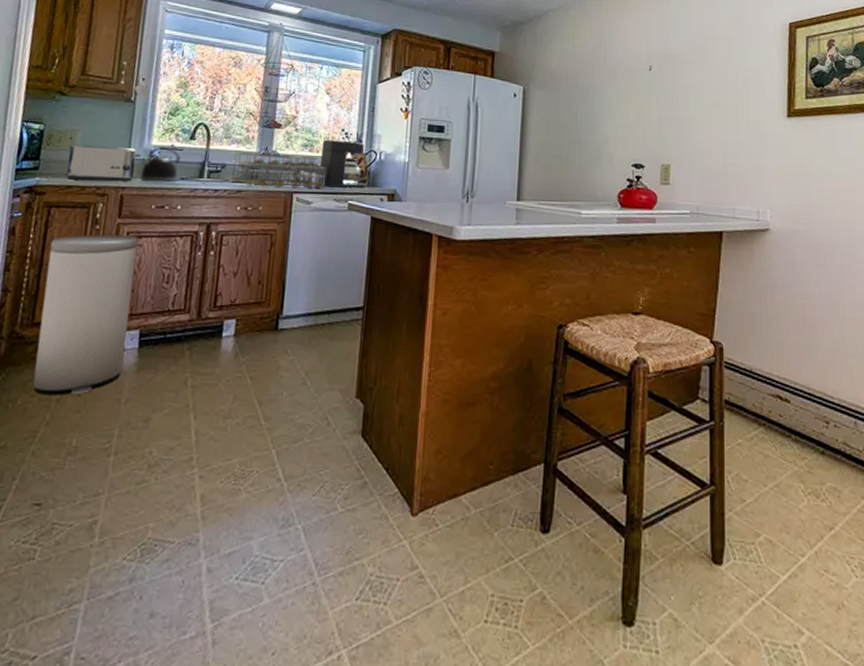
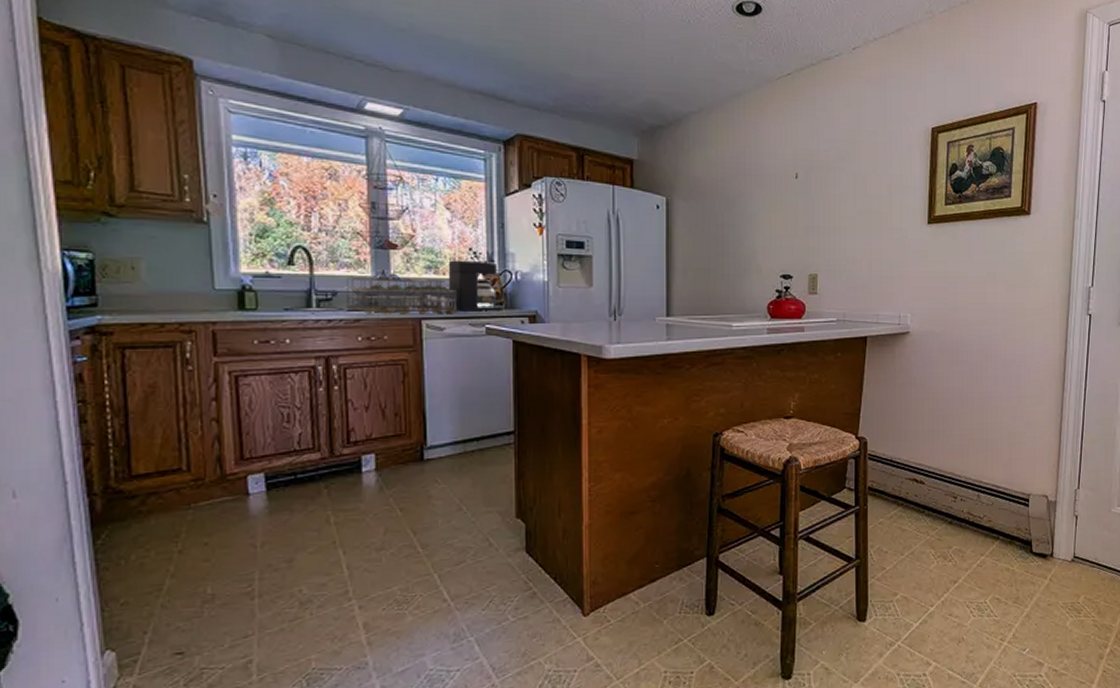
pedal bin: present [32,234,138,396] -> none [134,374,252,548]
toaster: present [65,144,141,182] -> none [134,275,229,318]
kettle: present [140,146,181,183] -> none [230,273,281,315]

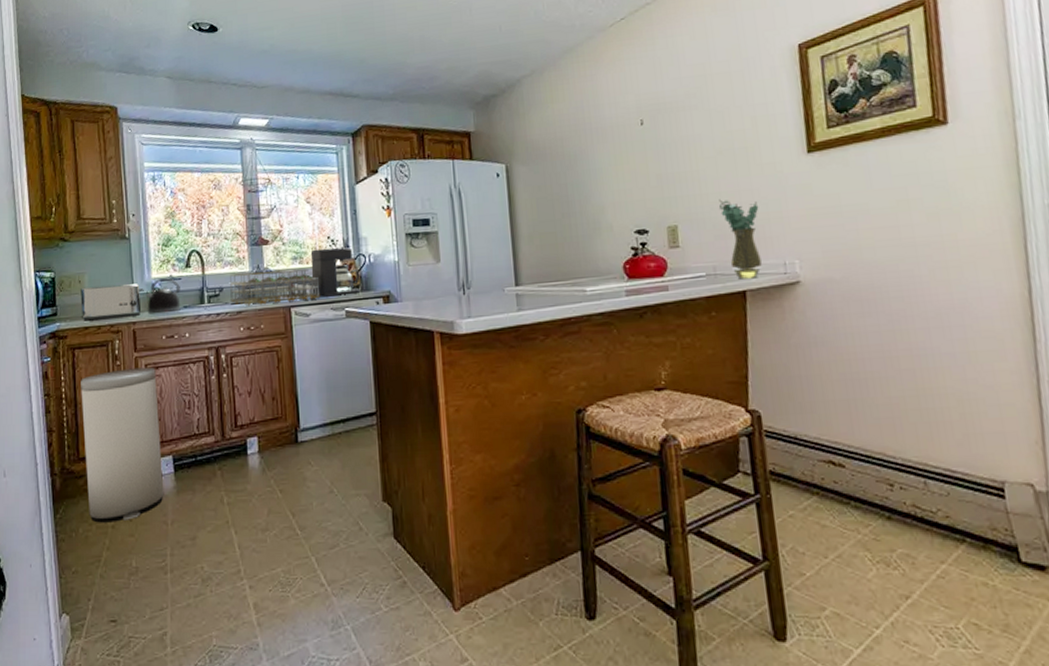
toaster: none [134,275,229,318] -> present [81,283,144,322]
pedal bin: none [134,374,252,548] -> present [81,367,164,523]
kettle: none [230,273,281,315] -> present [145,277,182,315]
vase: none [854,255,885,327] -> present [719,199,763,279]

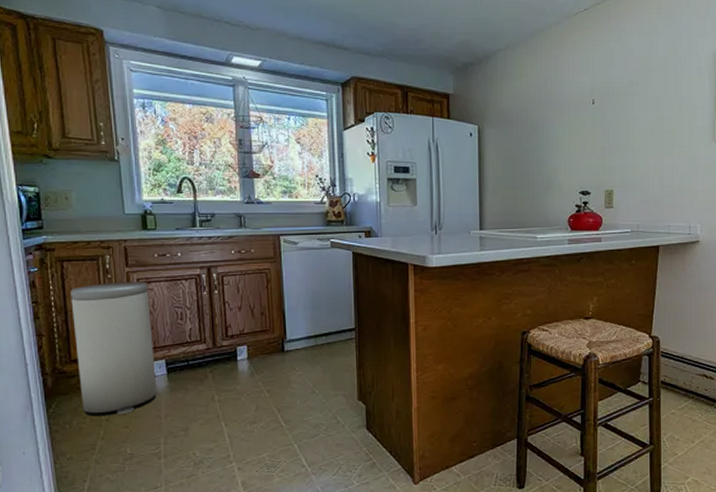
toaster: present [81,283,144,322] -> none [68,203,135,237]
kettle: present [145,277,182,315] -> none [136,200,174,234]
dish rack: present [229,268,321,307] -> none [221,201,308,232]
coffee maker: present [310,247,360,298] -> none [299,185,345,230]
vase: present [719,199,763,279] -> none [647,172,676,237]

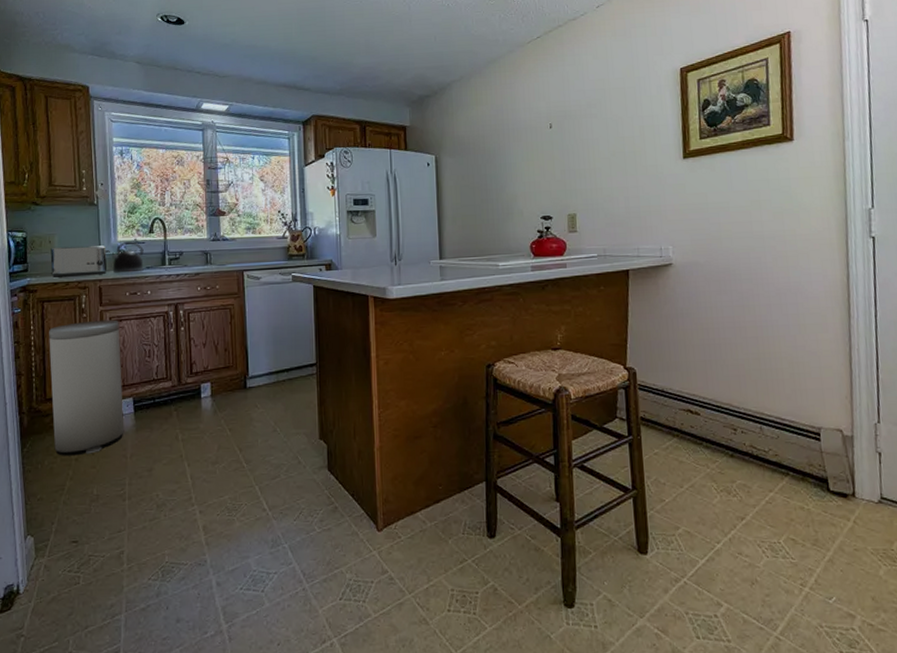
toaster: none [68,203,135,237] -> present [50,245,110,279]
kettle: none [136,200,174,234] -> present [111,240,145,273]

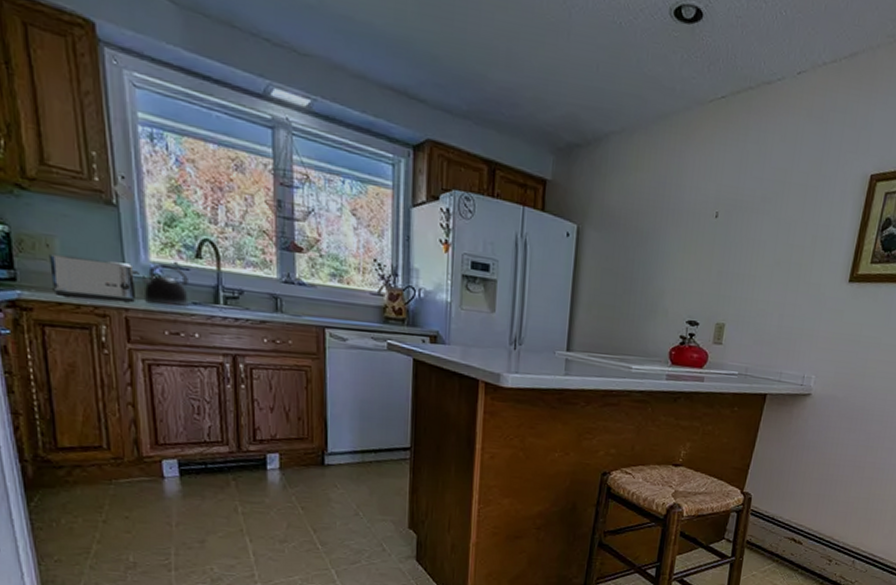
pedal bin: present [49,319,124,456] -> none [55,358,167,519]

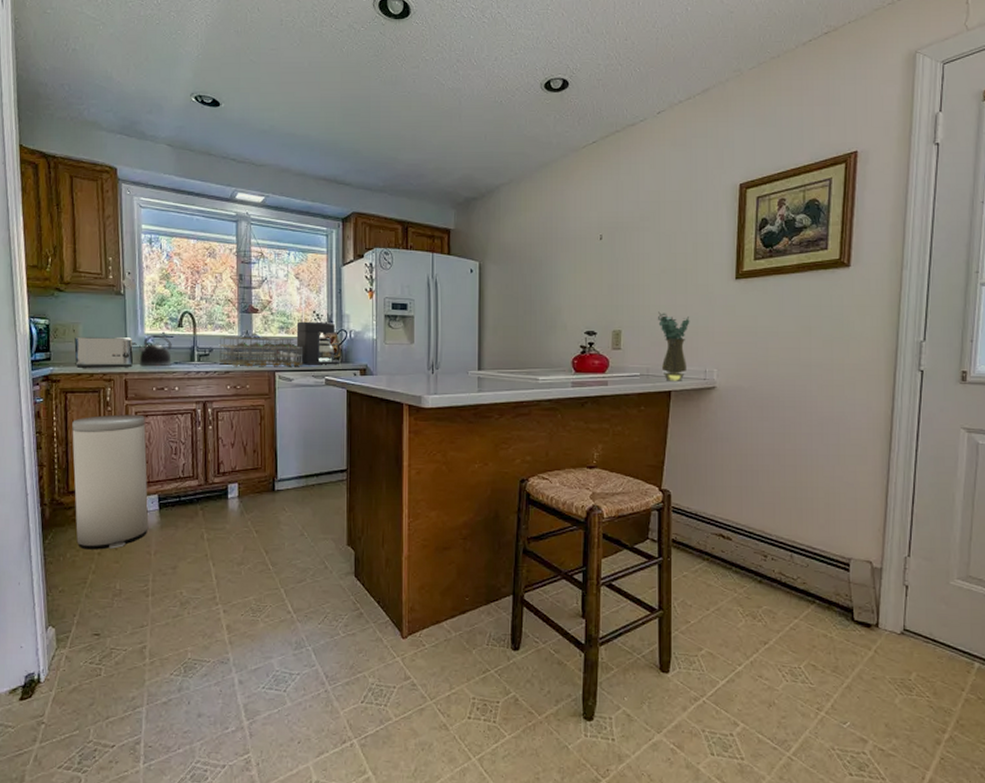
pedal bin: none [55,358,167,519] -> present [72,414,149,550]
dish rack: none [251,277,361,325] -> present [218,336,303,368]
coffee maker: none [352,270,407,328] -> present [296,321,341,366]
vase: none [760,307,797,385] -> present [658,311,690,381]

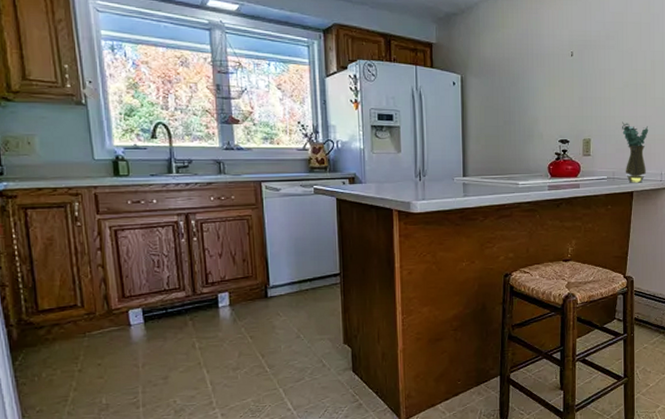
pedal bin: present [72,414,149,550] -> none [36,229,134,368]
toaster: present [74,336,137,369] -> none [30,149,105,184]
kettle: present [138,334,173,367] -> none [107,146,148,180]
dish rack: present [218,336,303,368] -> none [199,147,290,179]
coffee maker: present [296,321,341,366] -> none [281,132,328,176]

